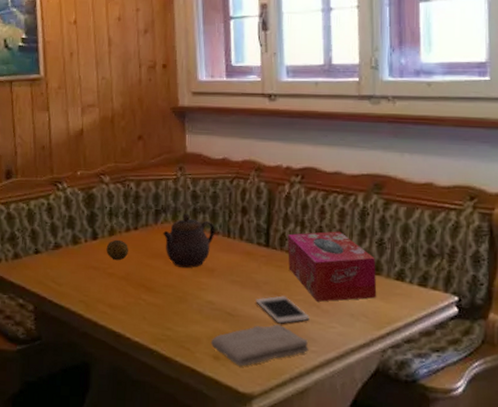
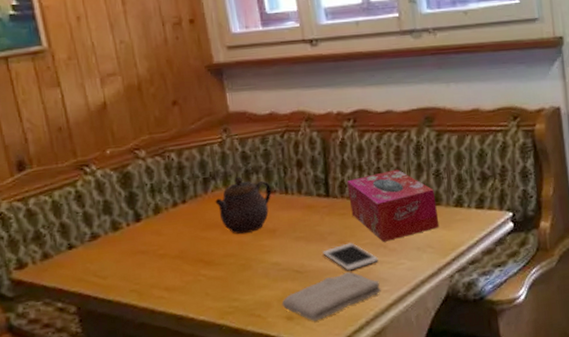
fruit: present [106,239,128,261] -> none [153,216,179,240]

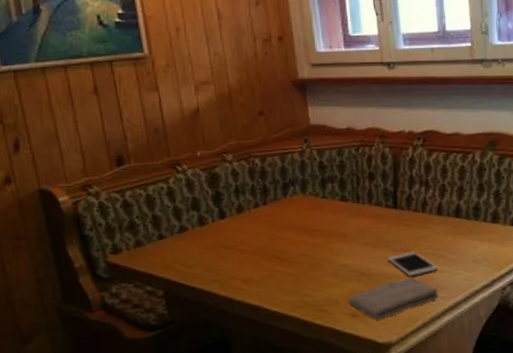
teapot: present [215,176,272,234] -> none [293,184,345,236]
tissue box: present [346,169,440,242] -> none [413,187,496,253]

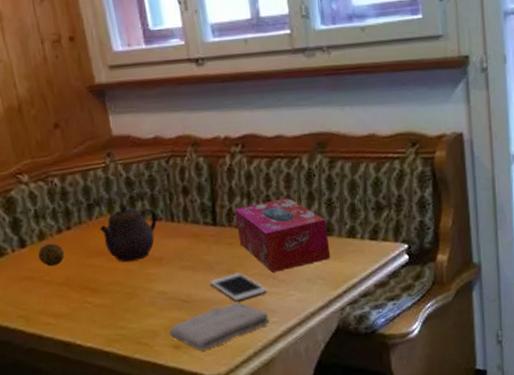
fruit: none [235,216,259,237] -> present [38,243,64,267]
teapot: none [293,184,345,236] -> present [100,203,158,262]
tissue box: none [413,187,496,253] -> present [234,197,331,273]

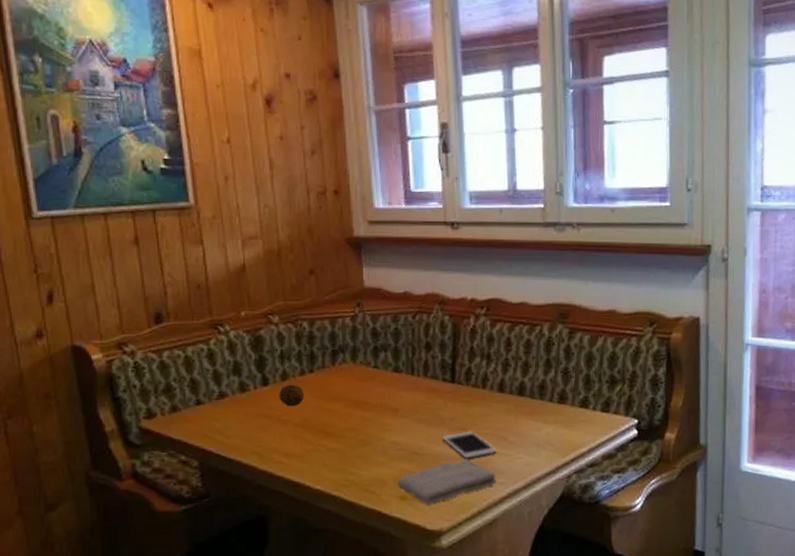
teapot: present [100,203,158,262] -> none [342,352,398,409]
tissue box: present [234,197,331,273] -> none [473,362,562,434]

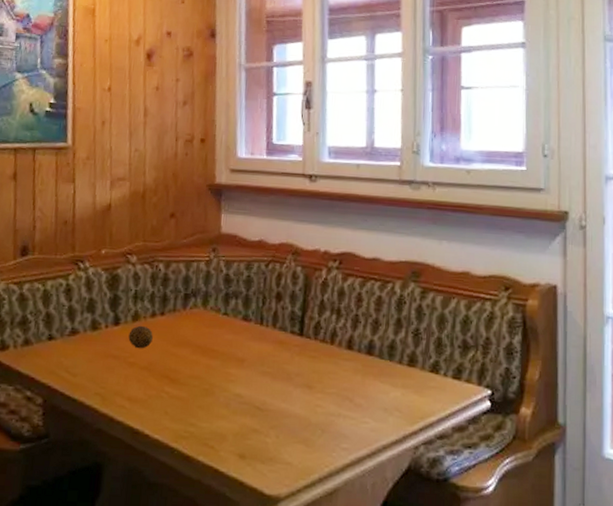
washcloth: present [397,460,497,505] -> none [236,420,340,466]
cell phone: present [442,431,497,459] -> none [286,388,342,419]

